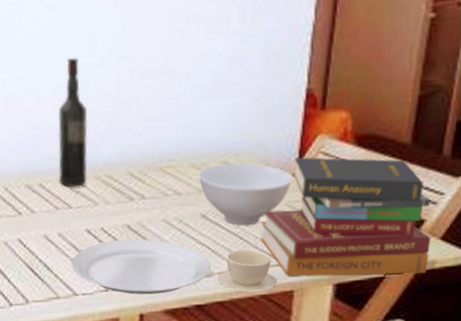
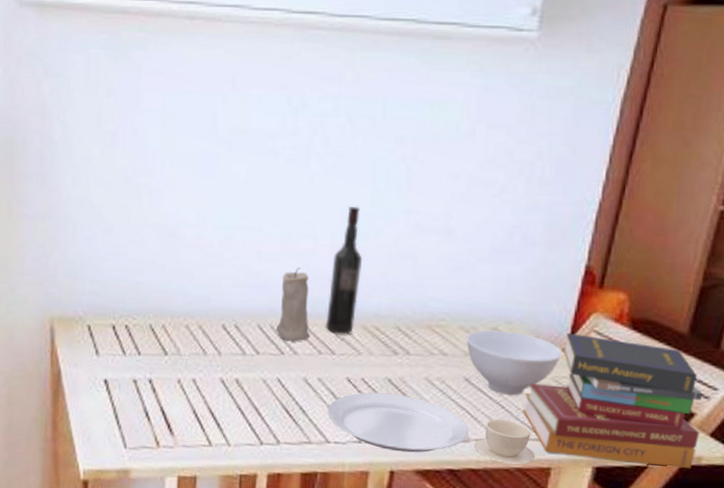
candle: none [10,126,46,201] -> present [275,268,311,342]

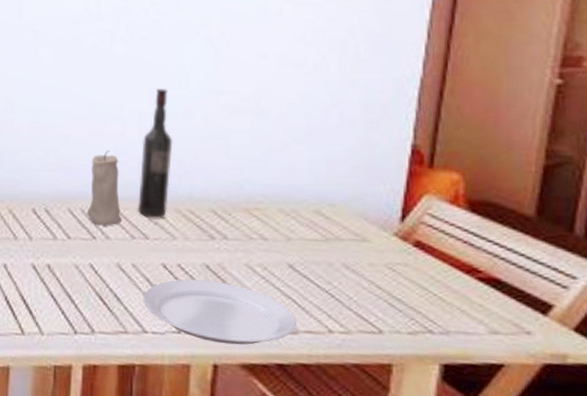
bowl: present [466,329,562,395] -> none [287,212,394,283]
teacup: present [474,418,535,464] -> none [304,308,372,360]
books: present [523,333,703,469] -> none [355,216,561,369]

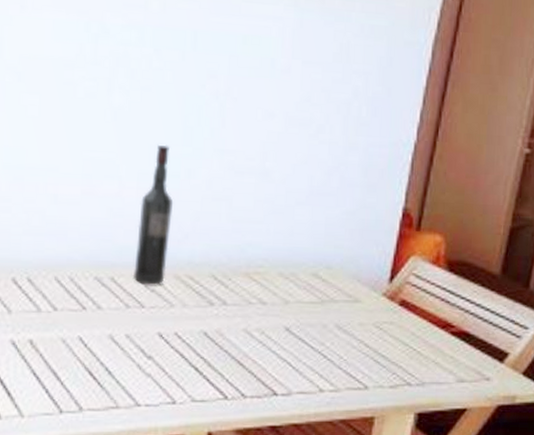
candle: present [86,150,123,226] -> none [75,212,117,295]
plate: present [143,279,297,345] -> none [136,348,291,411]

